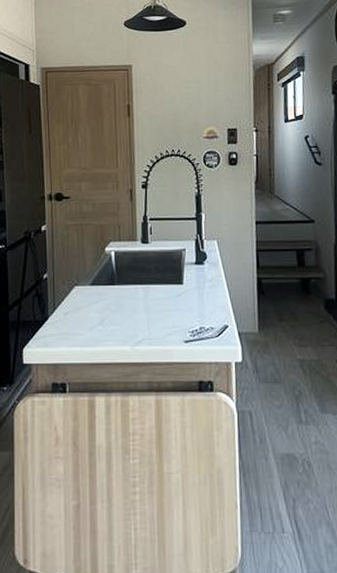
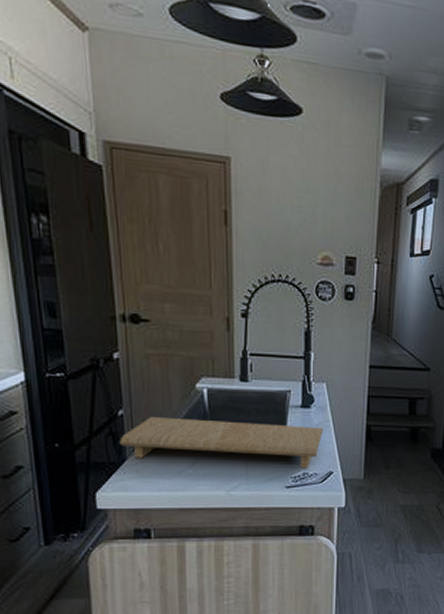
cutting board: none [43,278,217,323] -> present [119,417,324,468]

